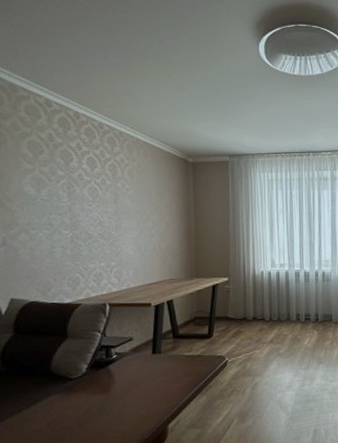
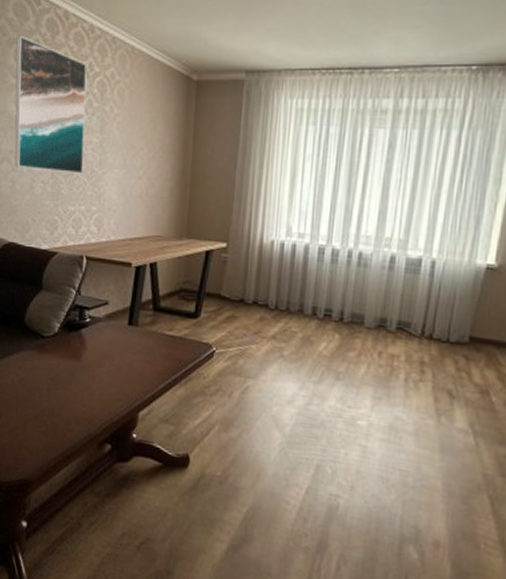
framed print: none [29,130,101,238] -> present [14,35,87,174]

